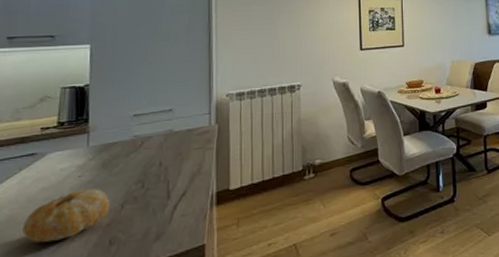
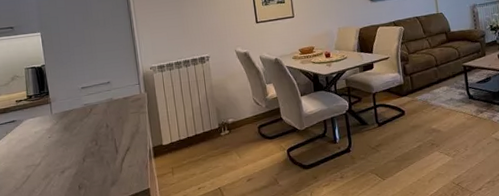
fruit: present [22,188,110,243] -> none [15,146,75,188]

